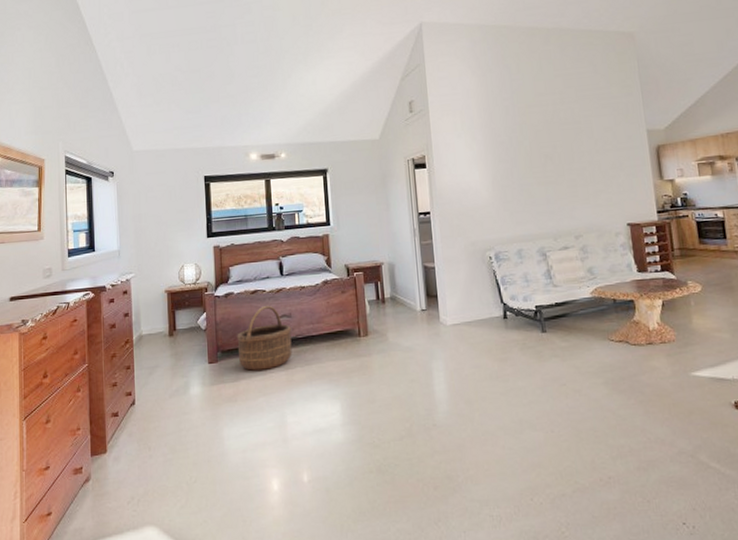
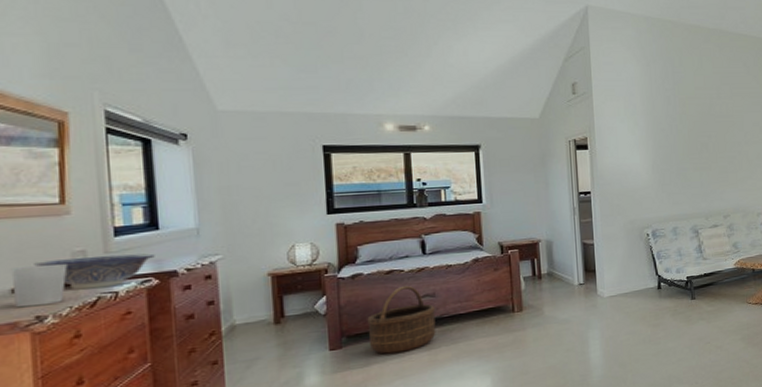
candle holder: none [10,278,41,313] -> present [10,263,68,308]
decorative bowl: none [22,271,92,300] -> present [34,253,155,290]

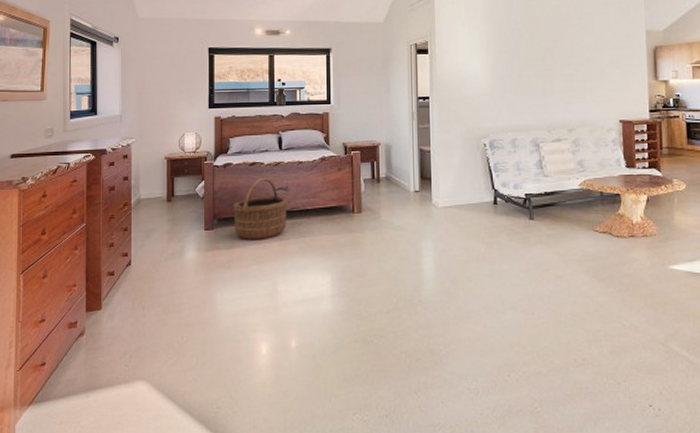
candle holder: present [10,263,68,308] -> none [11,137,42,170]
decorative bowl: present [34,253,155,290] -> none [24,133,93,159]

